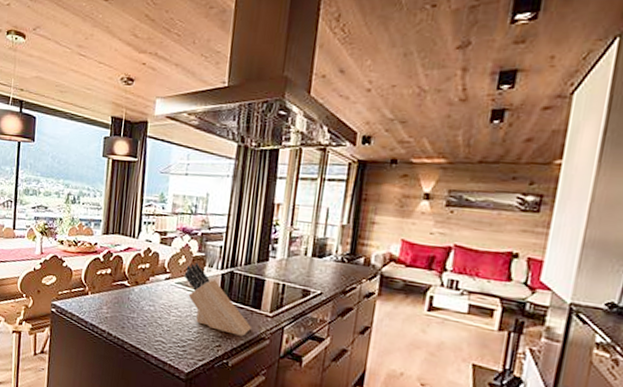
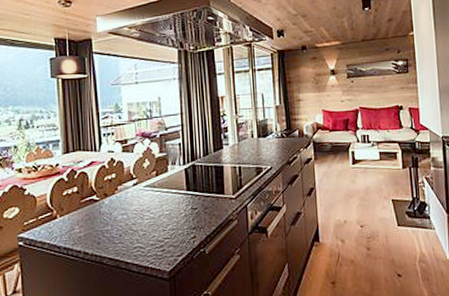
knife block: present [184,262,251,337] -> none [150,163,219,223]

